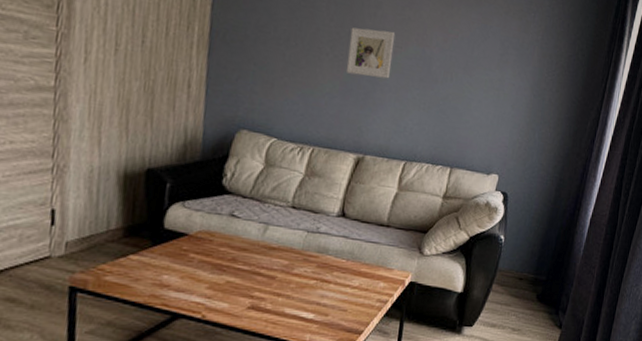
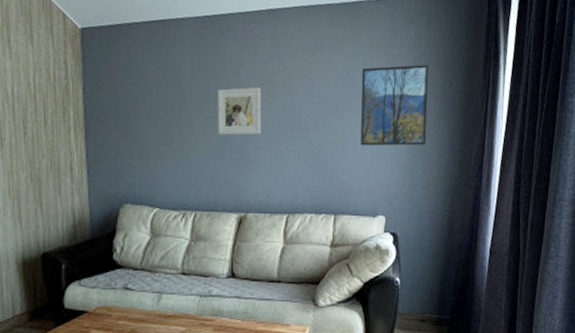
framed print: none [484,29,559,112] -> present [360,64,429,146]

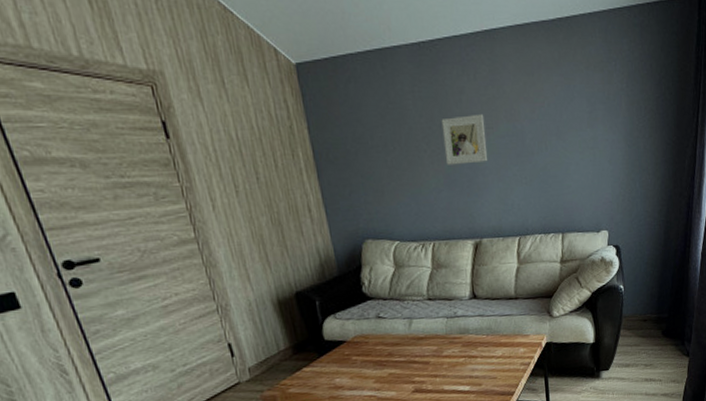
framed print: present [360,64,429,146] -> none [579,78,644,166]

